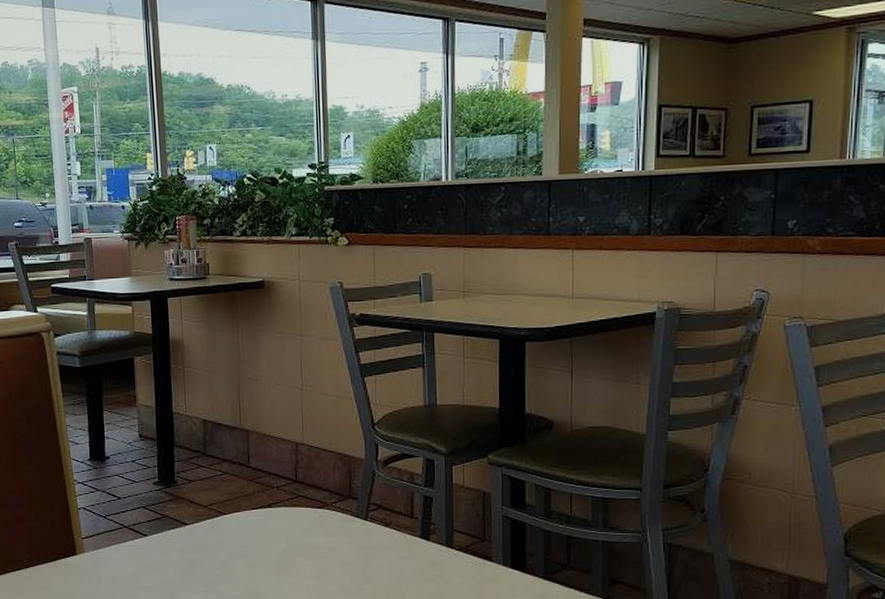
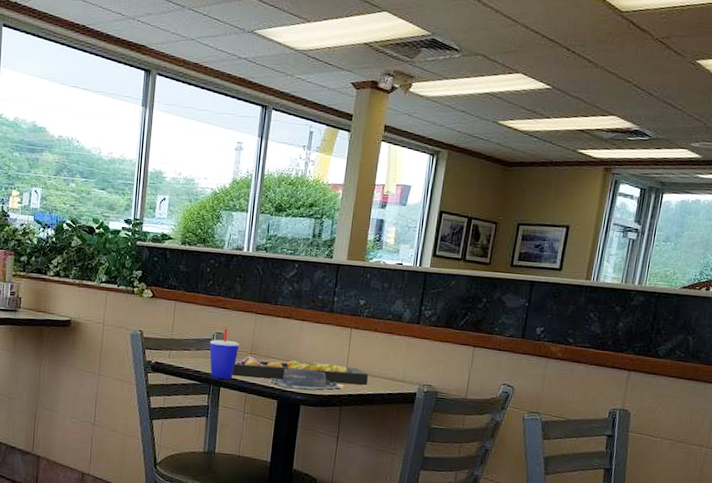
beverage cup: none [416,268,450,324] -> present [209,328,240,380]
food tray: none [445,291,599,318] -> present [232,355,368,386]
colosseum: none [485,301,571,325] -> present [267,368,343,390]

